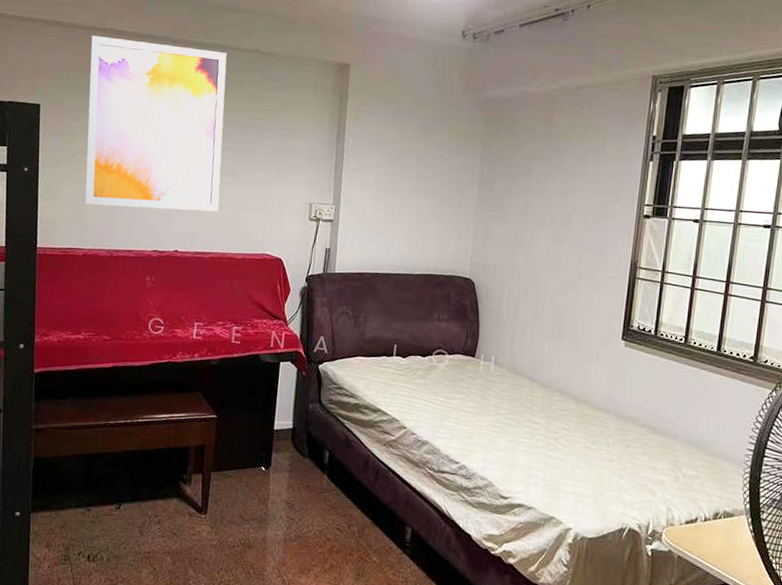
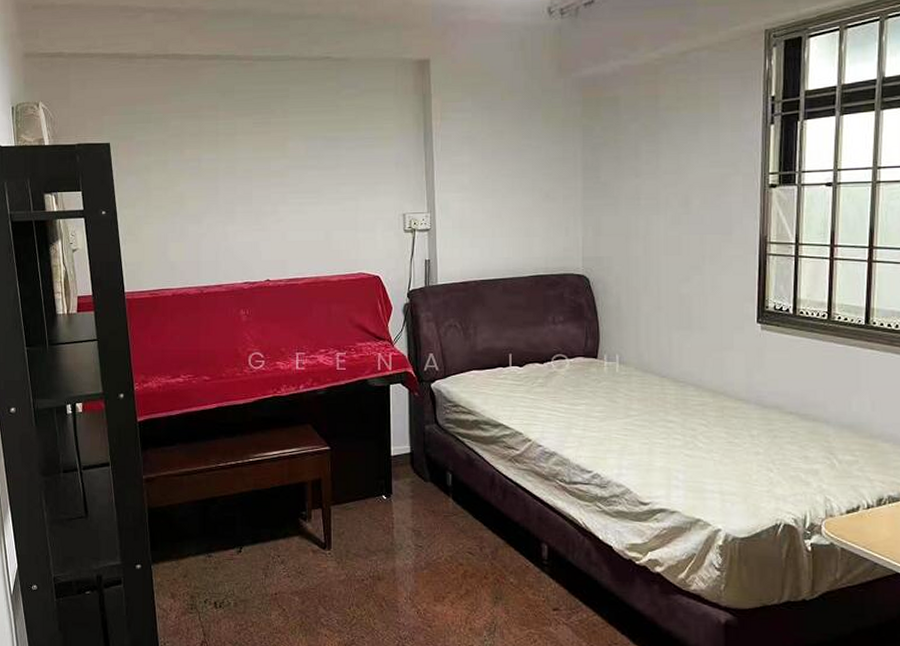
wall art: present [85,35,227,212] -> none [154,63,307,243]

